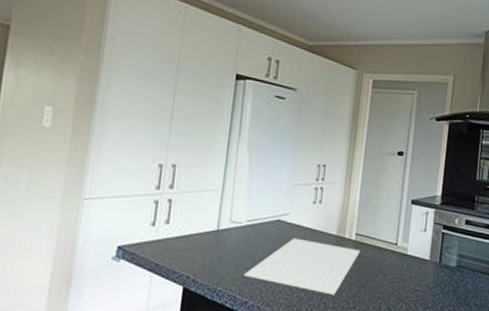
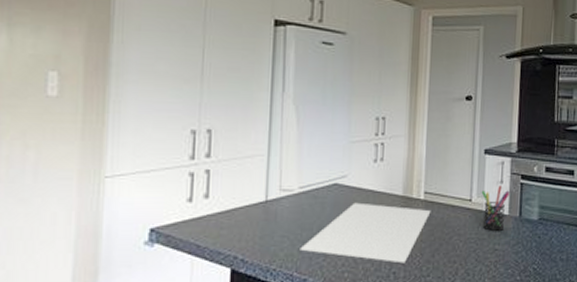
pen holder: none [406,233,432,274] -> present [481,186,510,231]

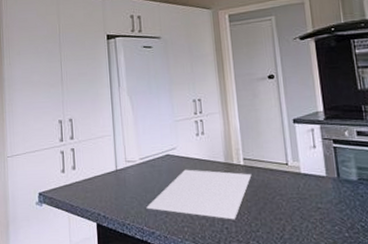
pen holder: present [481,186,510,231] -> none [296,150,325,191]

